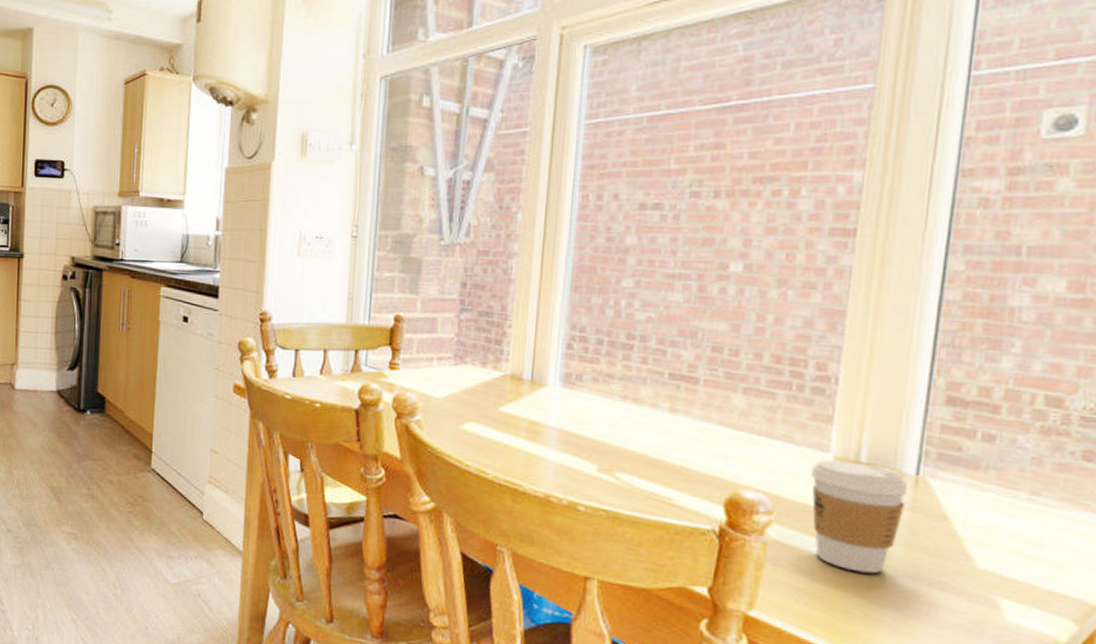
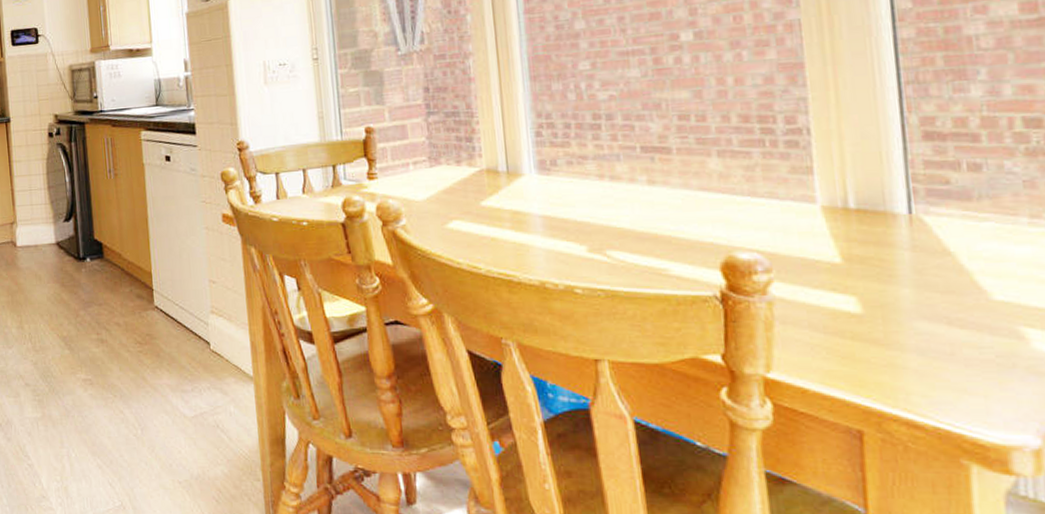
coffee cup: present [811,459,908,574] -> none [801,209,905,320]

